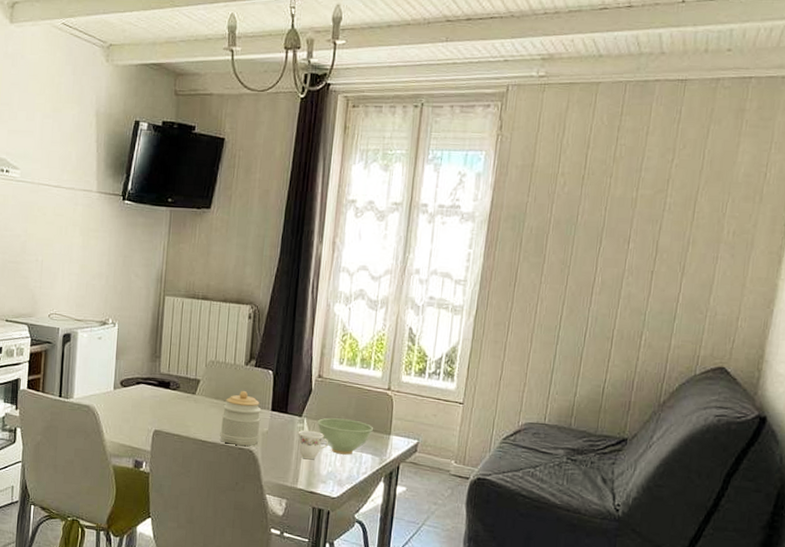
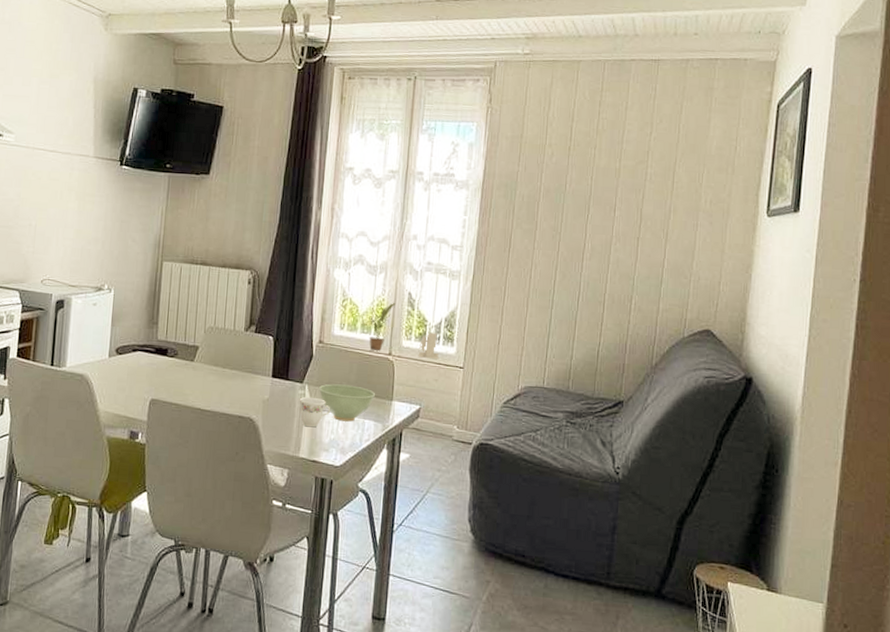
jar: present [220,390,262,446] -> none [219,356,262,415]
potted plant: none [366,337,396,387] -> present [366,302,395,352]
candle: none [417,366,439,395] -> present [418,330,440,360]

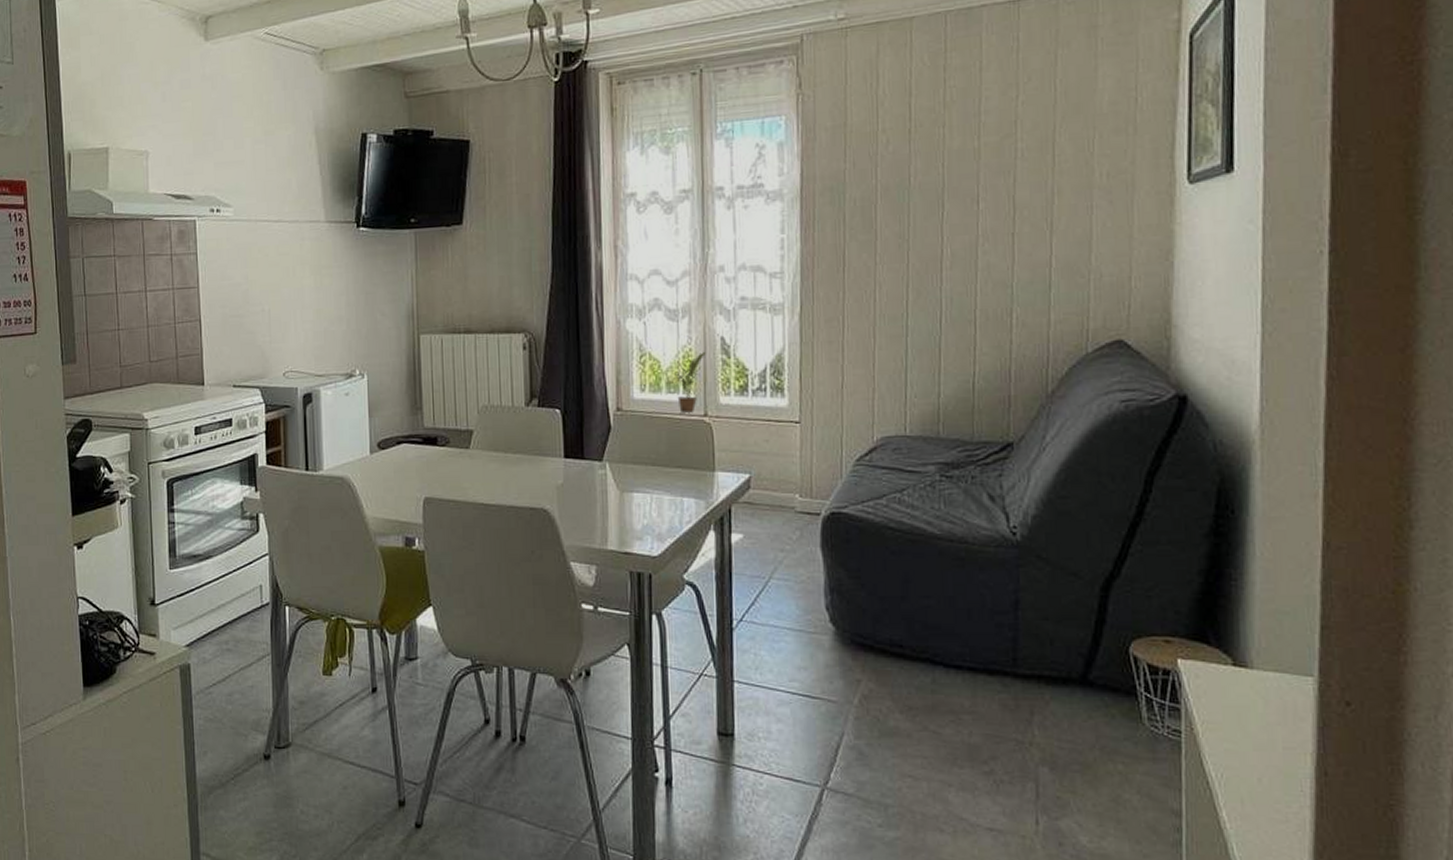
teacup: present [299,396,331,428] -> none [600,476,640,513]
bowl: present [319,384,376,422] -> none [623,457,694,502]
candle: present [418,330,440,360] -> none [740,380,769,416]

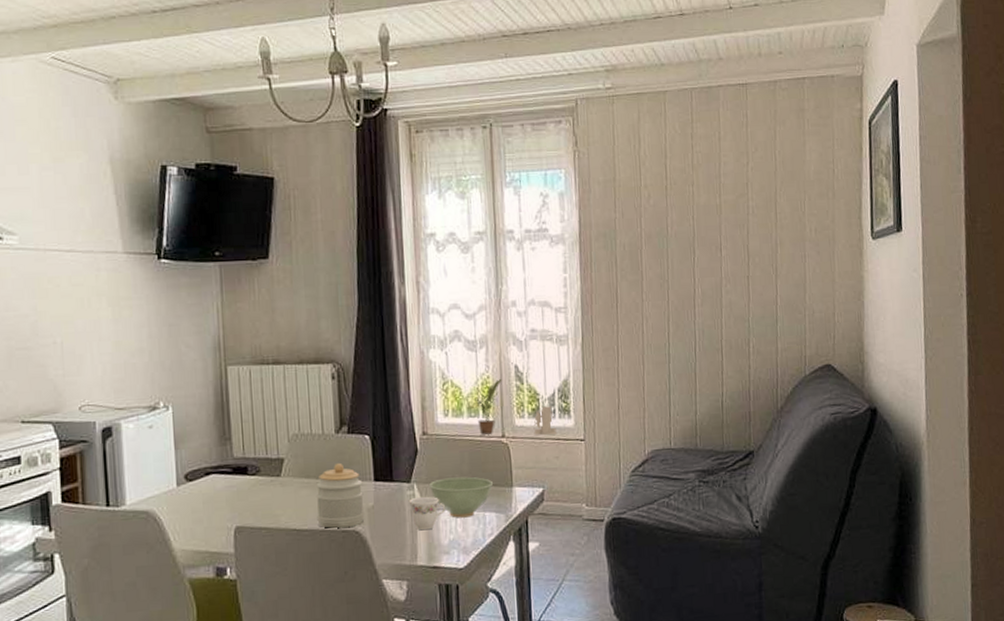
jar: none [504,437,553,506] -> present [316,462,364,529]
teacup: none [600,476,640,513] -> present [408,496,446,531]
bowl: none [623,457,694,502] -> present [429,476,494,518]
candle: none [740,380,769,416] -> present [534,403,558,436]

